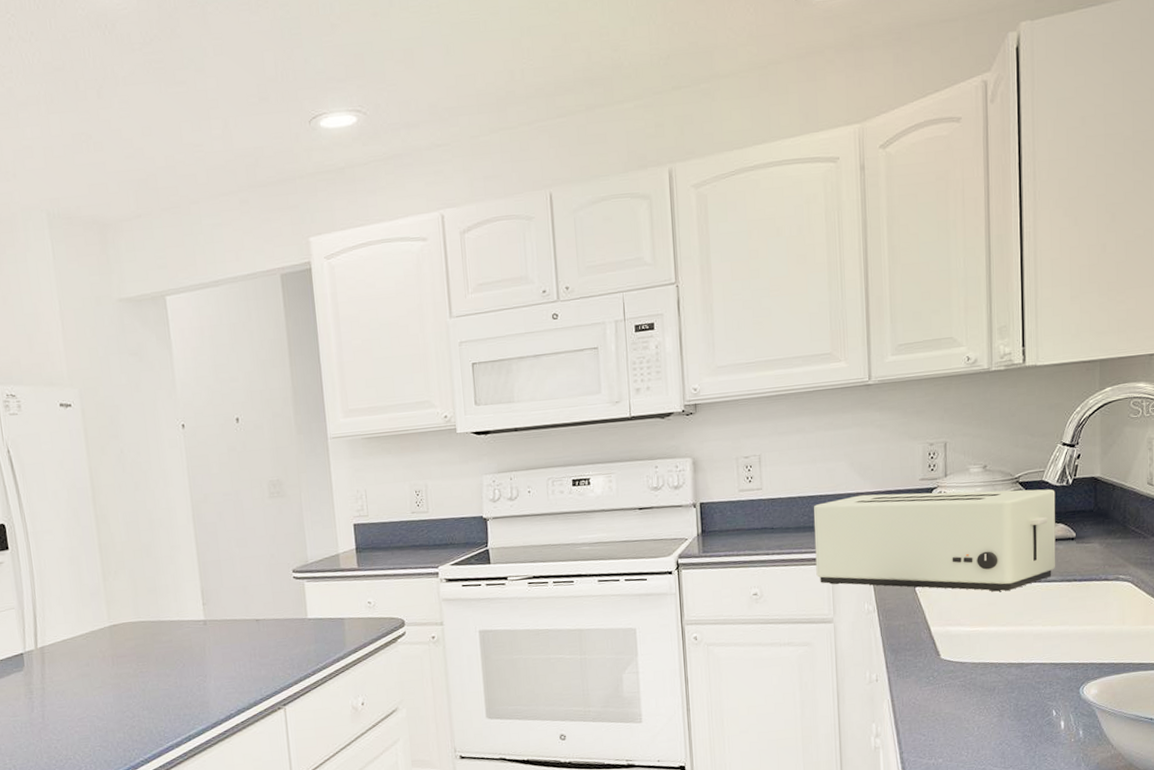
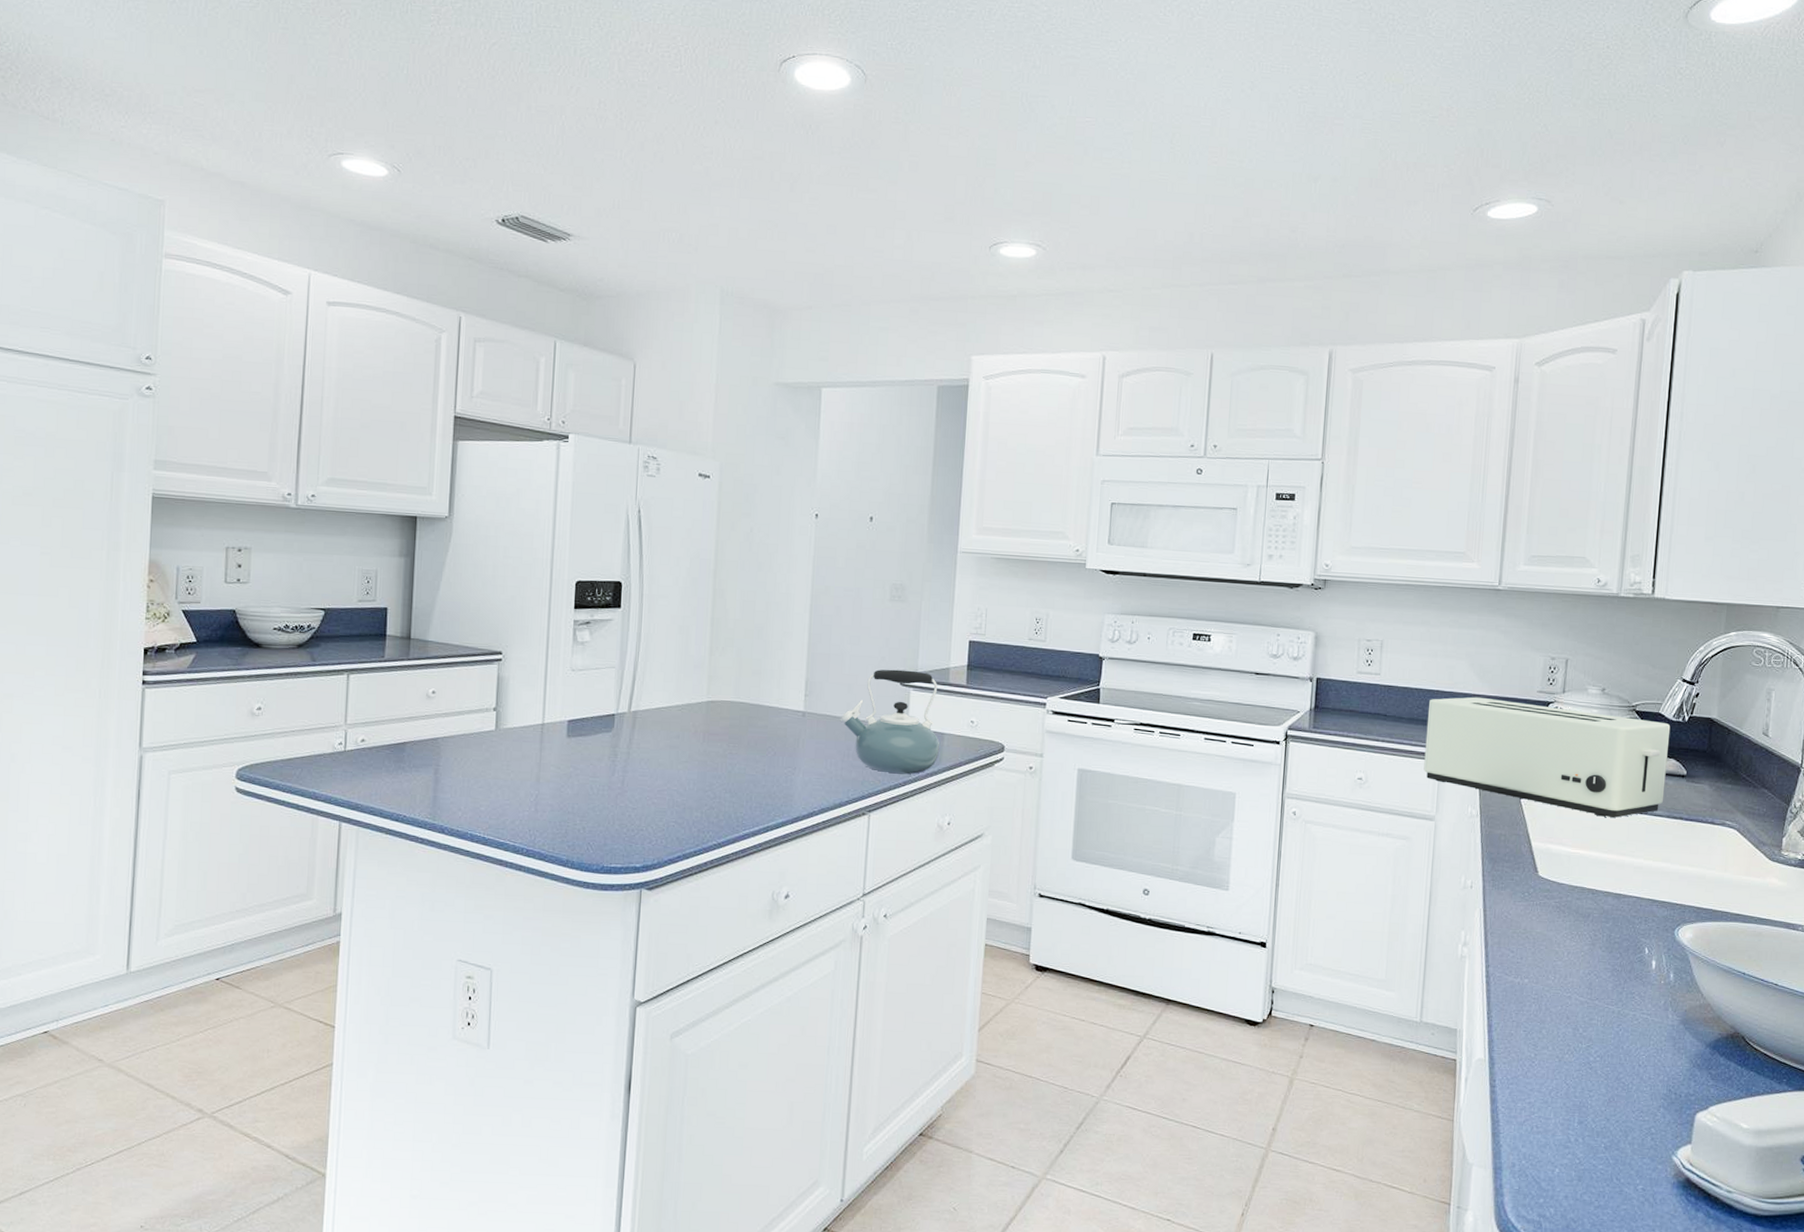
kettle: none [240,562,343,666] -> present [840,669,940,774]

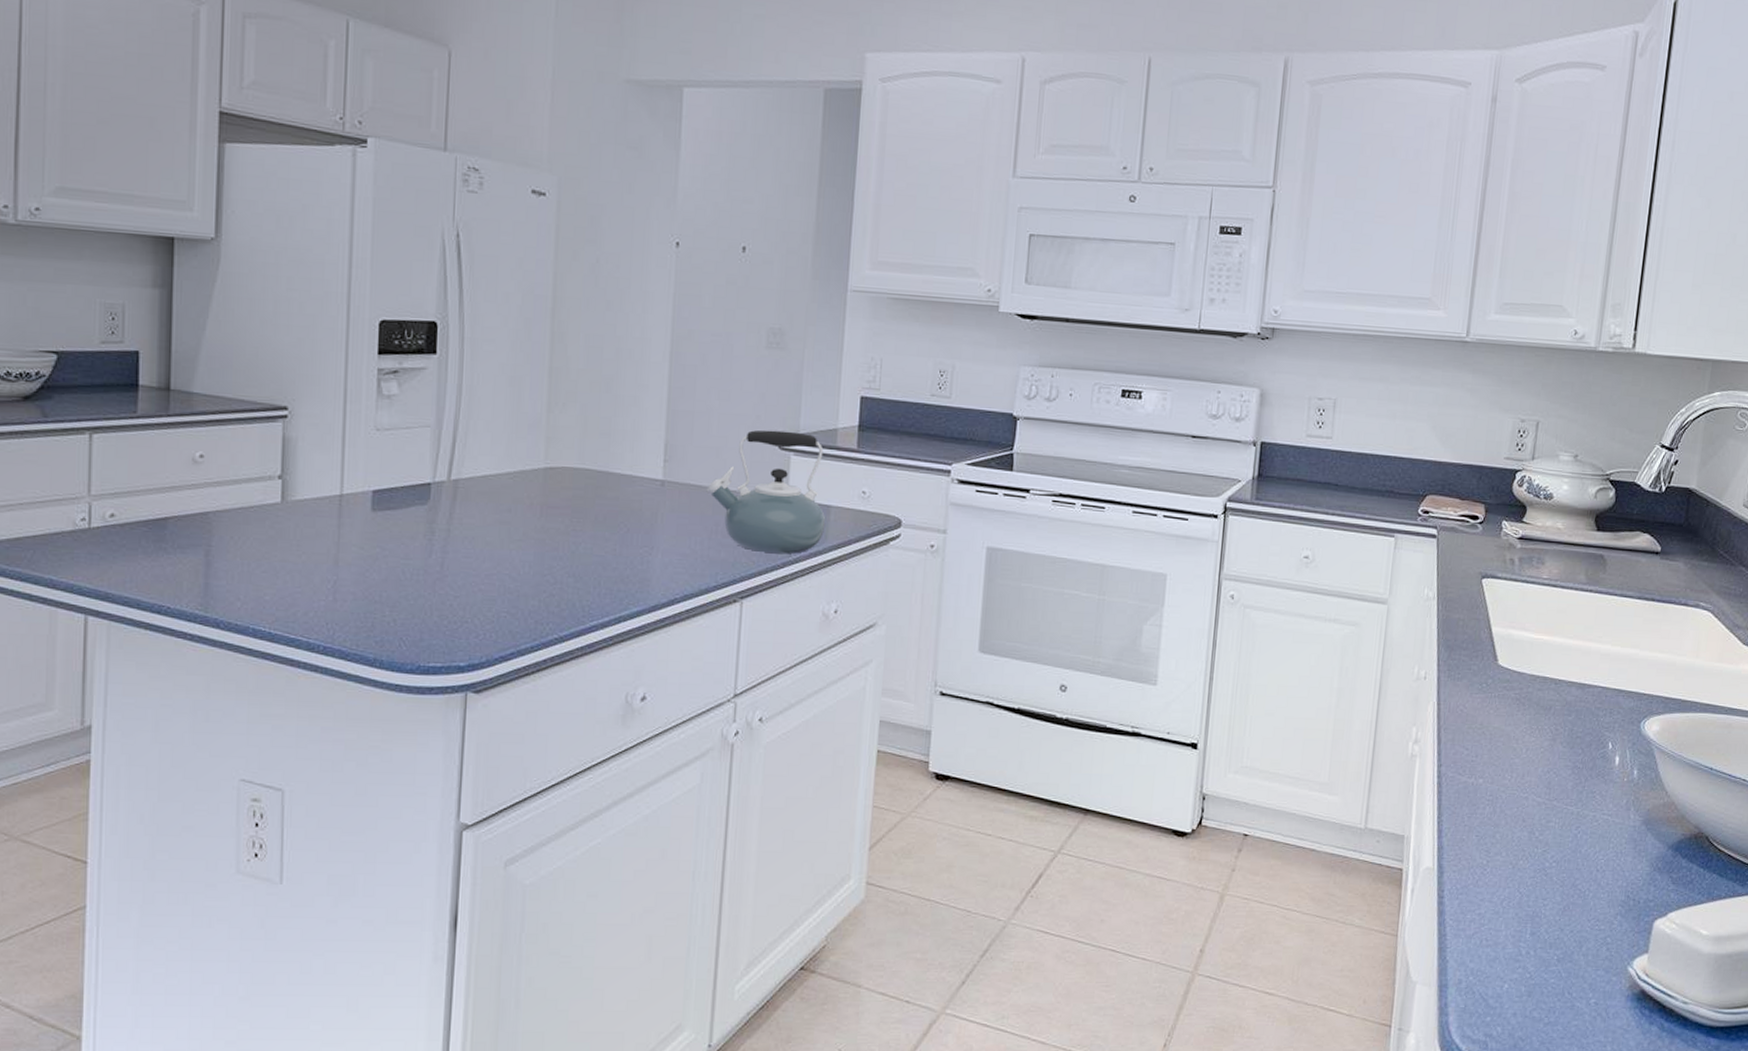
toaster: present [1423,696,1671,818] -> none [1377,464,1646,599]

